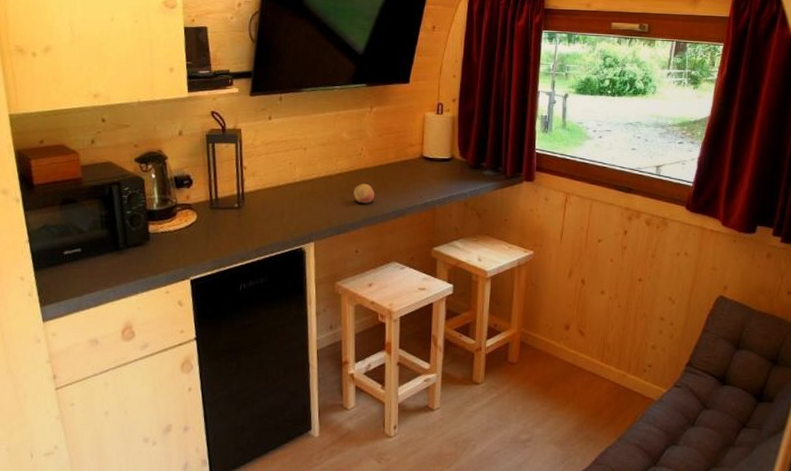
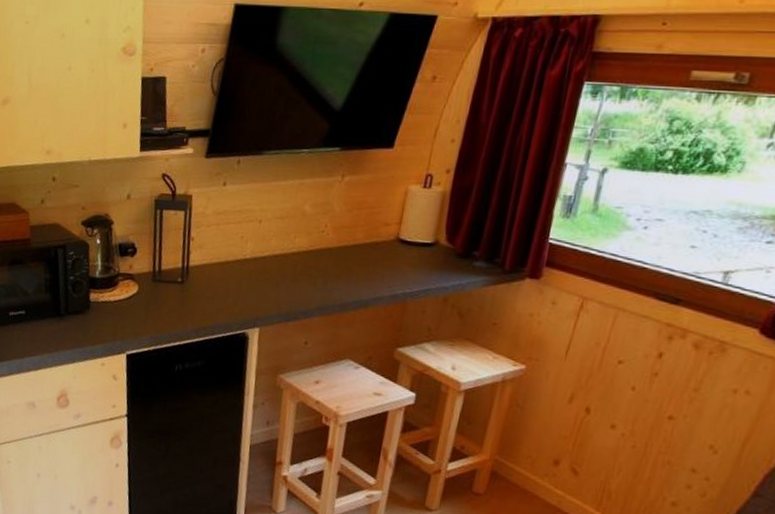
fruit: present [353,183,375,204] -> none [309,265,335,290]

